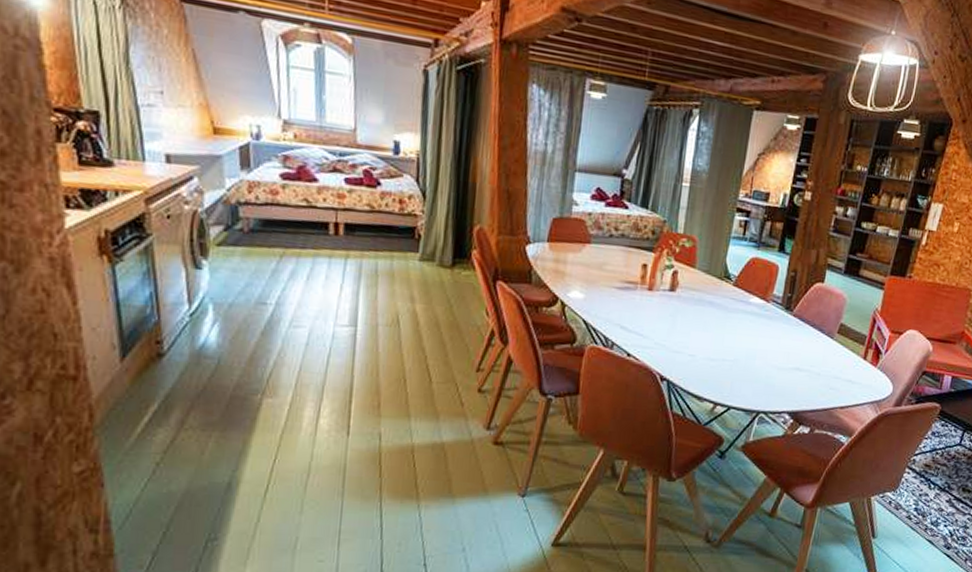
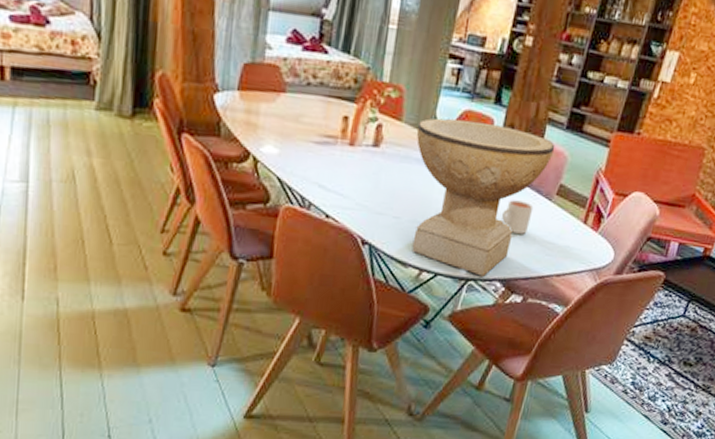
decorative bowl: none [706,265,835,409] -> present [411,118,555,277]
mug: none [788,338,817,370] -> present [502,200,534,234]

